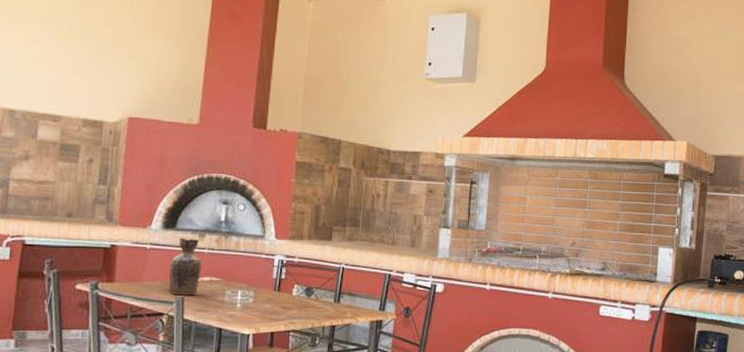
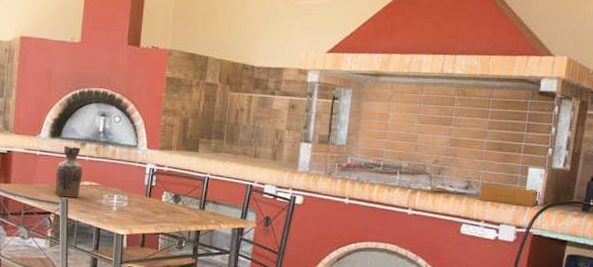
box: none [616,264,670,287] -> present [479,183,540,208]

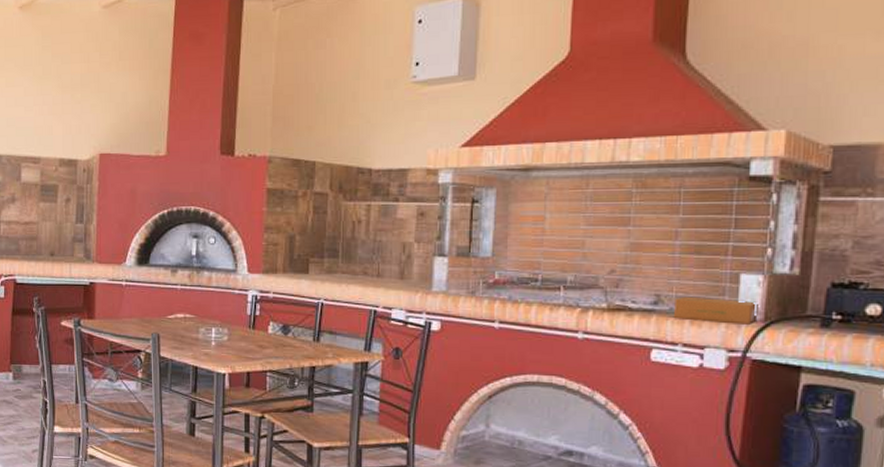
ceramic jug: present [55,146,84,198] -> none [144,274,176,333]

